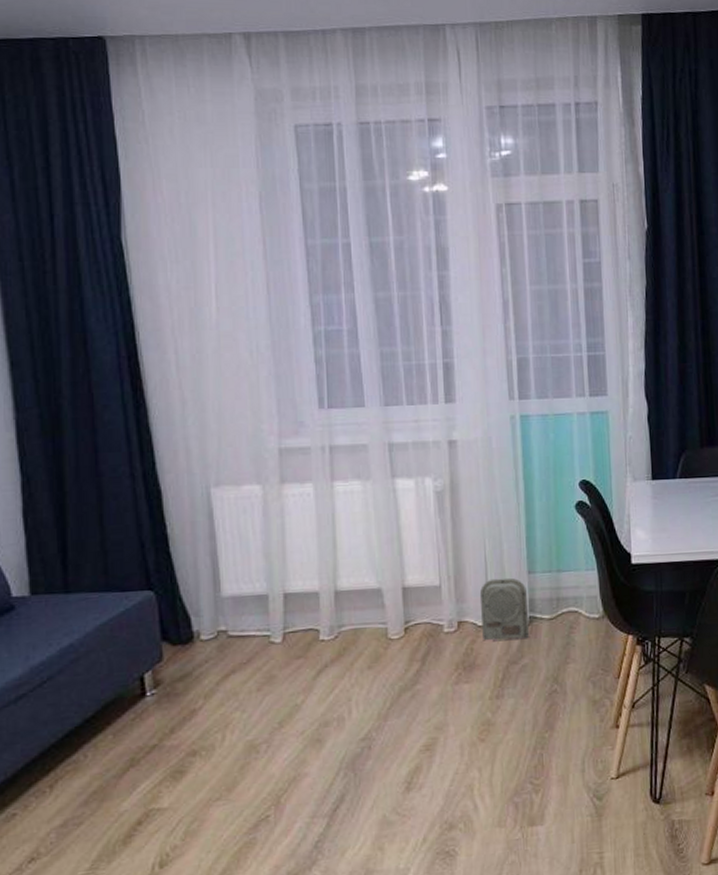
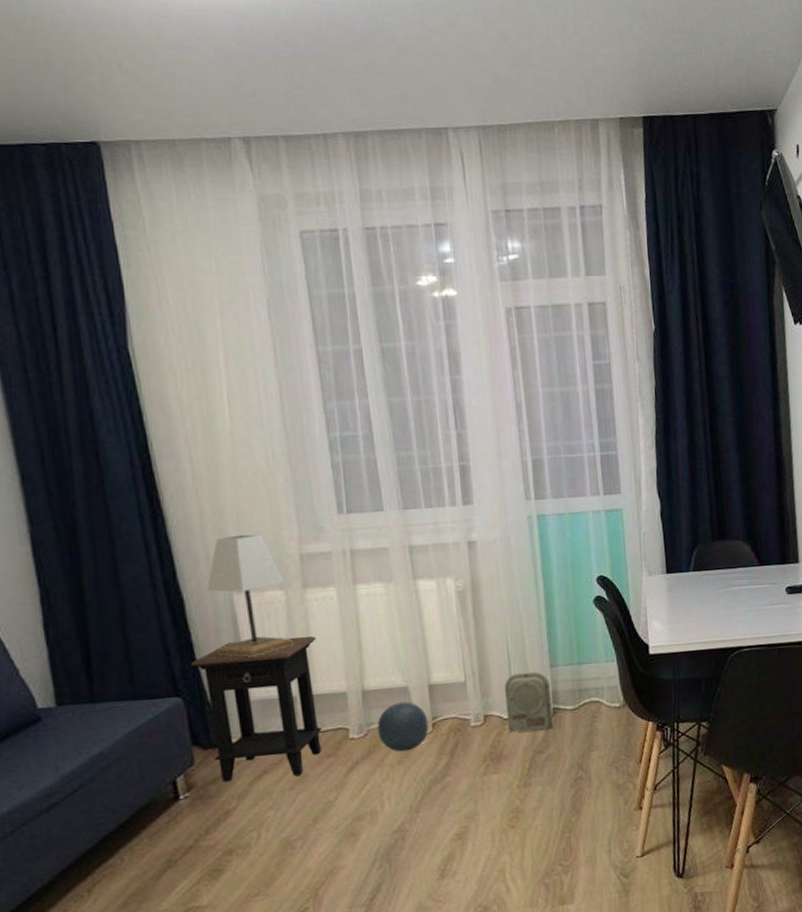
side table: none [165,532,293,680] -> present [191,635,322,782]
lamp: none [185,426,268,553] -> present [207,534,293,658]
ball: none [348,604,401,656] -> present [377,702,429,752]

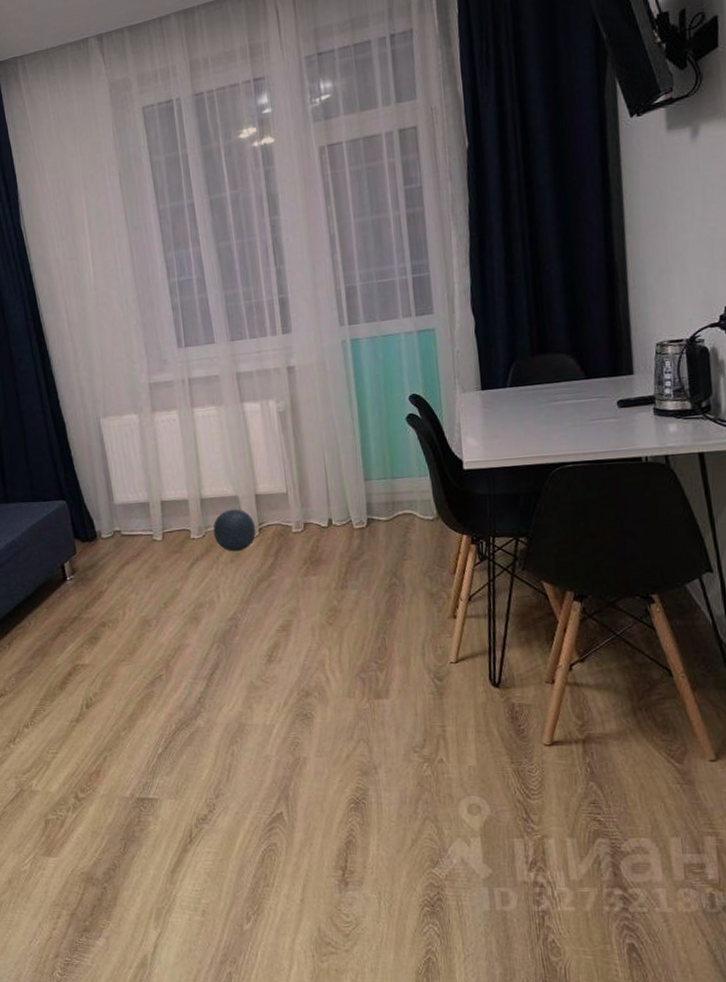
side table: present [191,635,322,782] -> none [71,451,170,569]
lamp: present [207,534,293,658] -> none [81,368,146,470]
radio receiver: present [504,671,554,732] -> none [321,484,369,539]

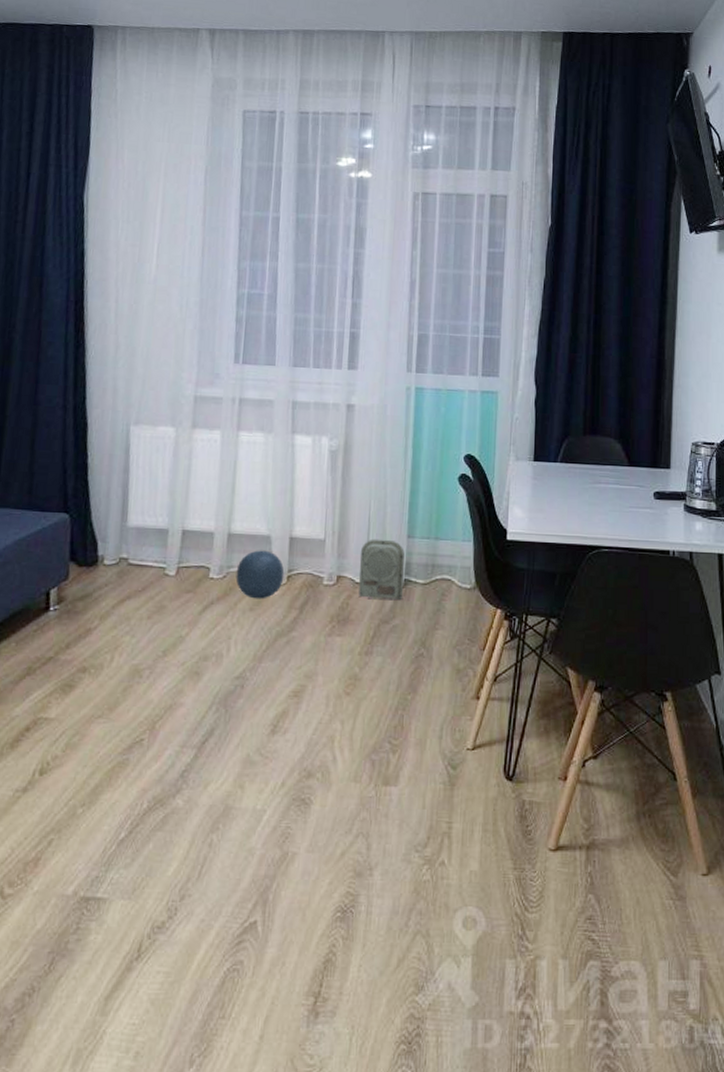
radio receiver: none [321,484,369,539] -> present [359,538,405,599]

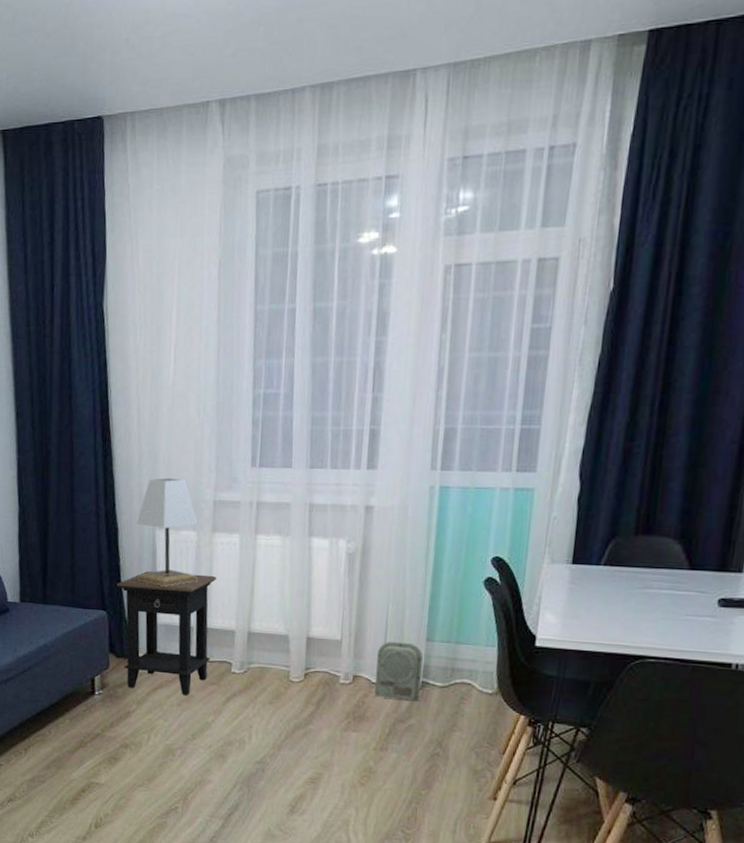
side table: none [83,469,196,605] -> present [117,571,217,695]
lamp: none [107,371,177,486] -> present [137,478,198,587]
ball: present [235,550,285,599] -> none [256,648,302,694]

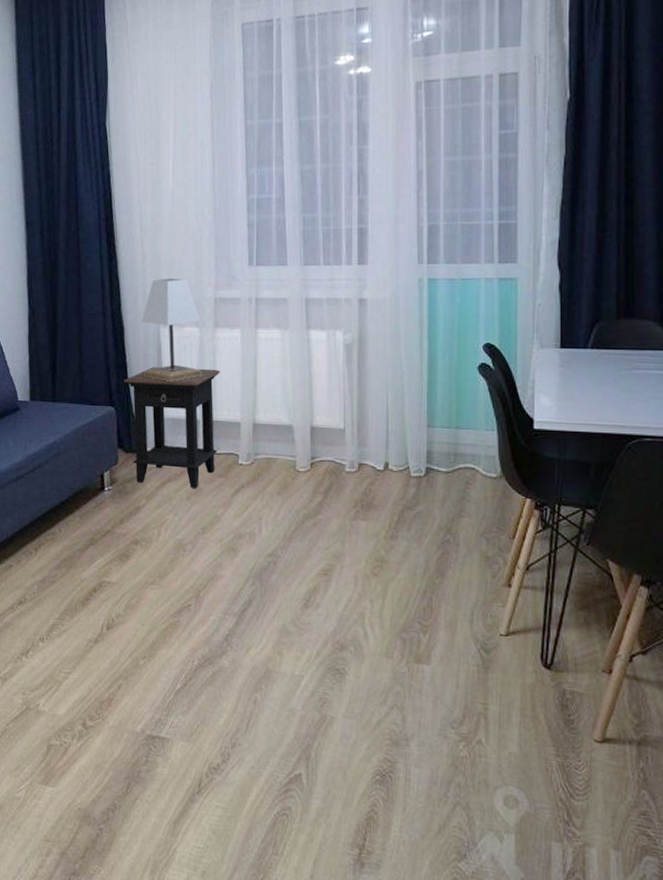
radio receiver: present [374,641,423,701] -> none [380,428,426,487]

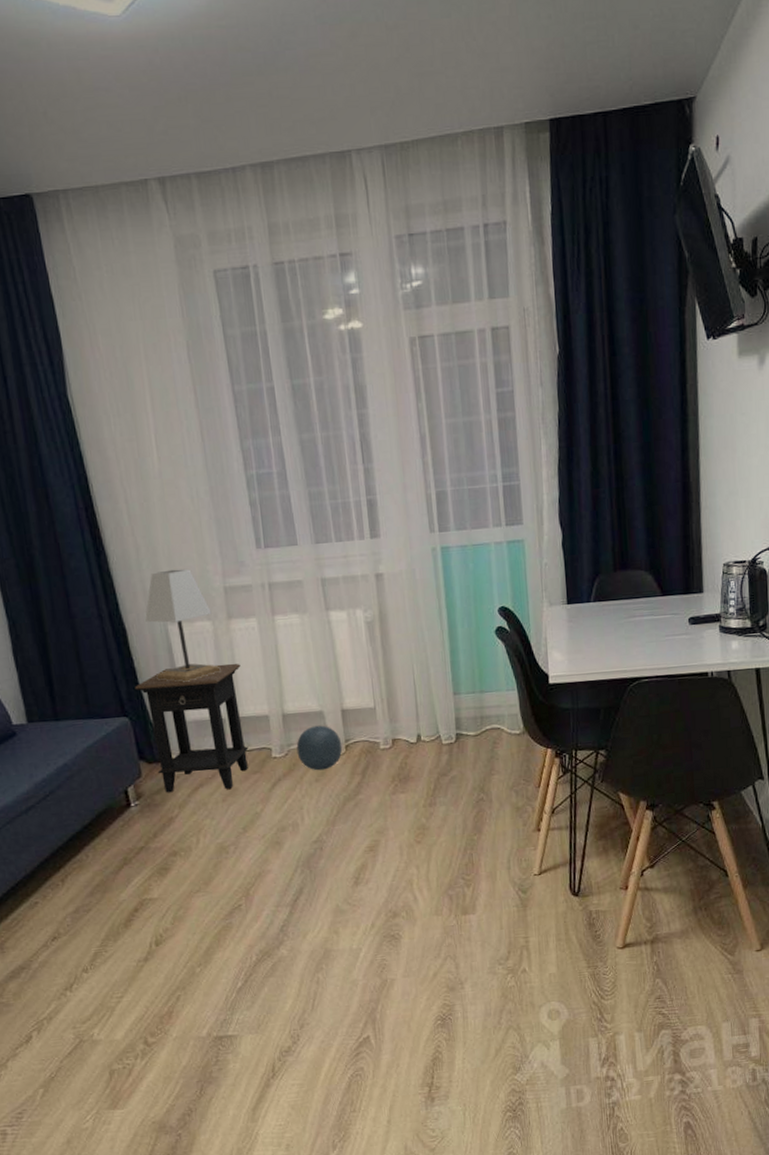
ball: none [263,439,308,484] -> present [296,725,343,771]

